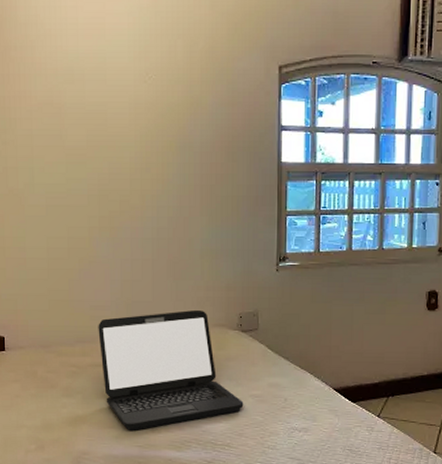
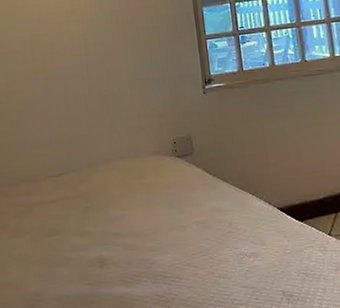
laptop: present [98,310,244,432] -> none [40,140,189,269]

